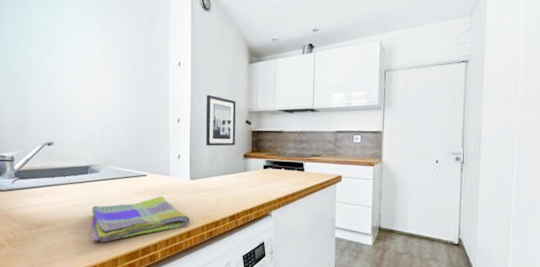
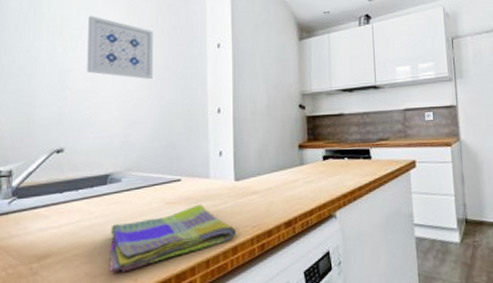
wall art: none [70,30,124,89] -> present [87,16,153,79]
wall art: present [205,94,236,146] -> none [251,78,288,138]

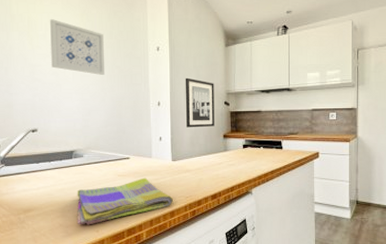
wall art: none [251,78,288,138] -> present [185,77,215,128]

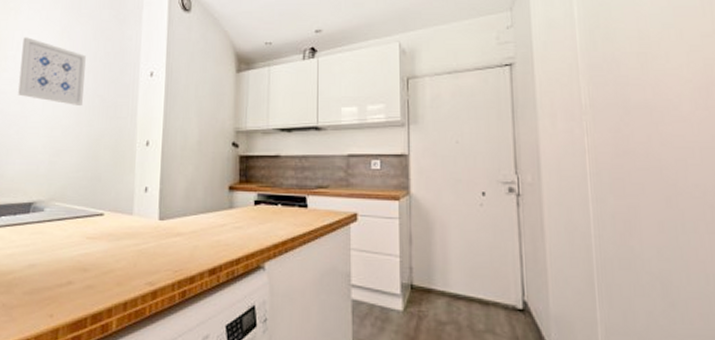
dish towel: present [77,177,173,225] -> none [26,242,156,307]
wall art: present [185,77,215,128] -> none [180,110,220,176]

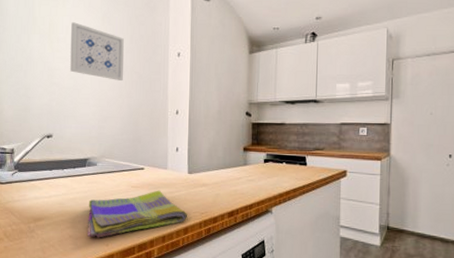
dish towel: none [26,242,156,307] -> present [87,190,187,238]

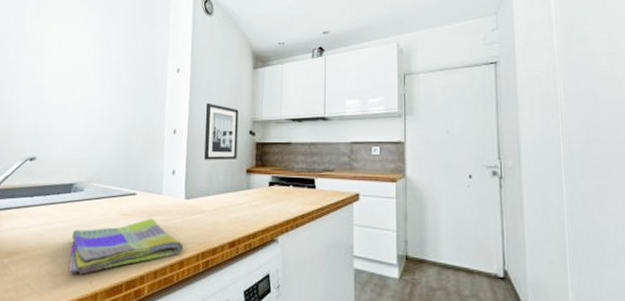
wall art: present [70,22,124,80] -> none [60,37,120,98]
wall art: none [204,85,236,139] -> present [204,103,239,160]

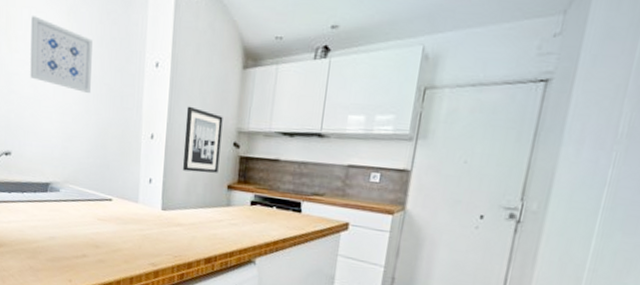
wall art: none [60,37,120,98] -> present [30,16,92,93]
dish towel: present [69,218,183,275] -> none [49,225,159,273]

